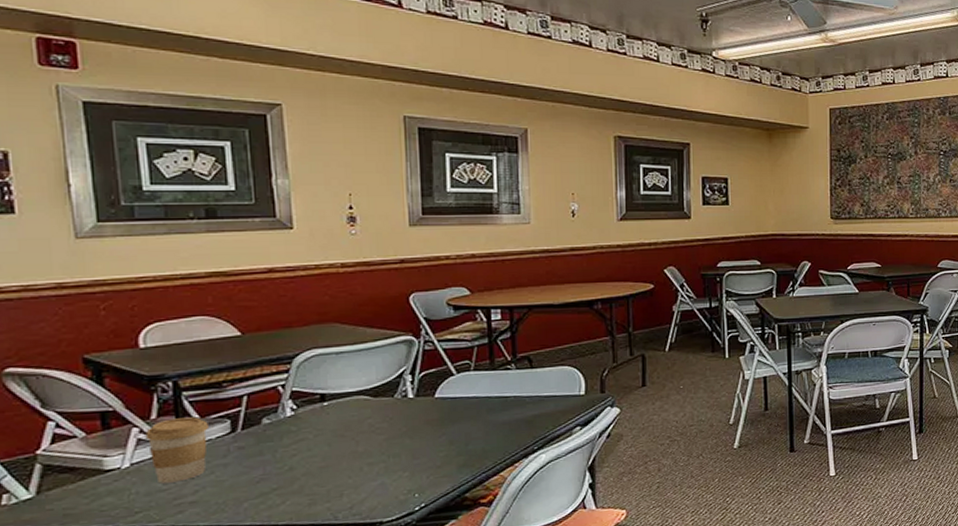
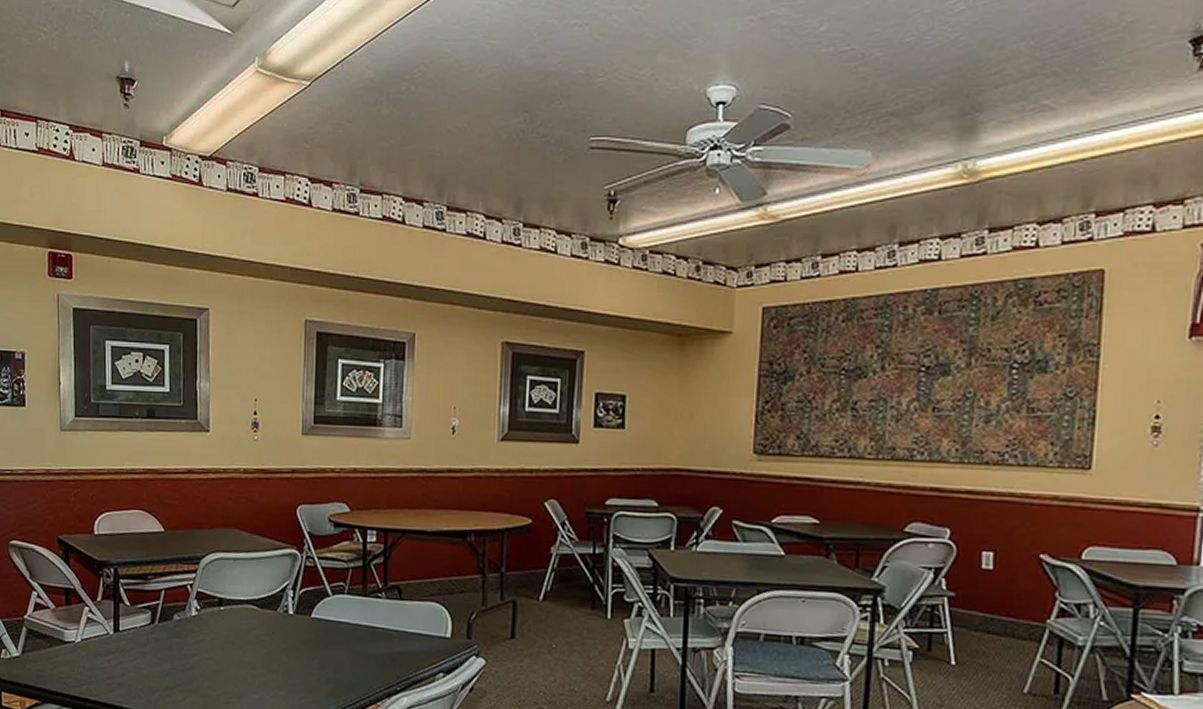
coffee cup: present [145,417,208,484] -> none [93,603,135,663]

